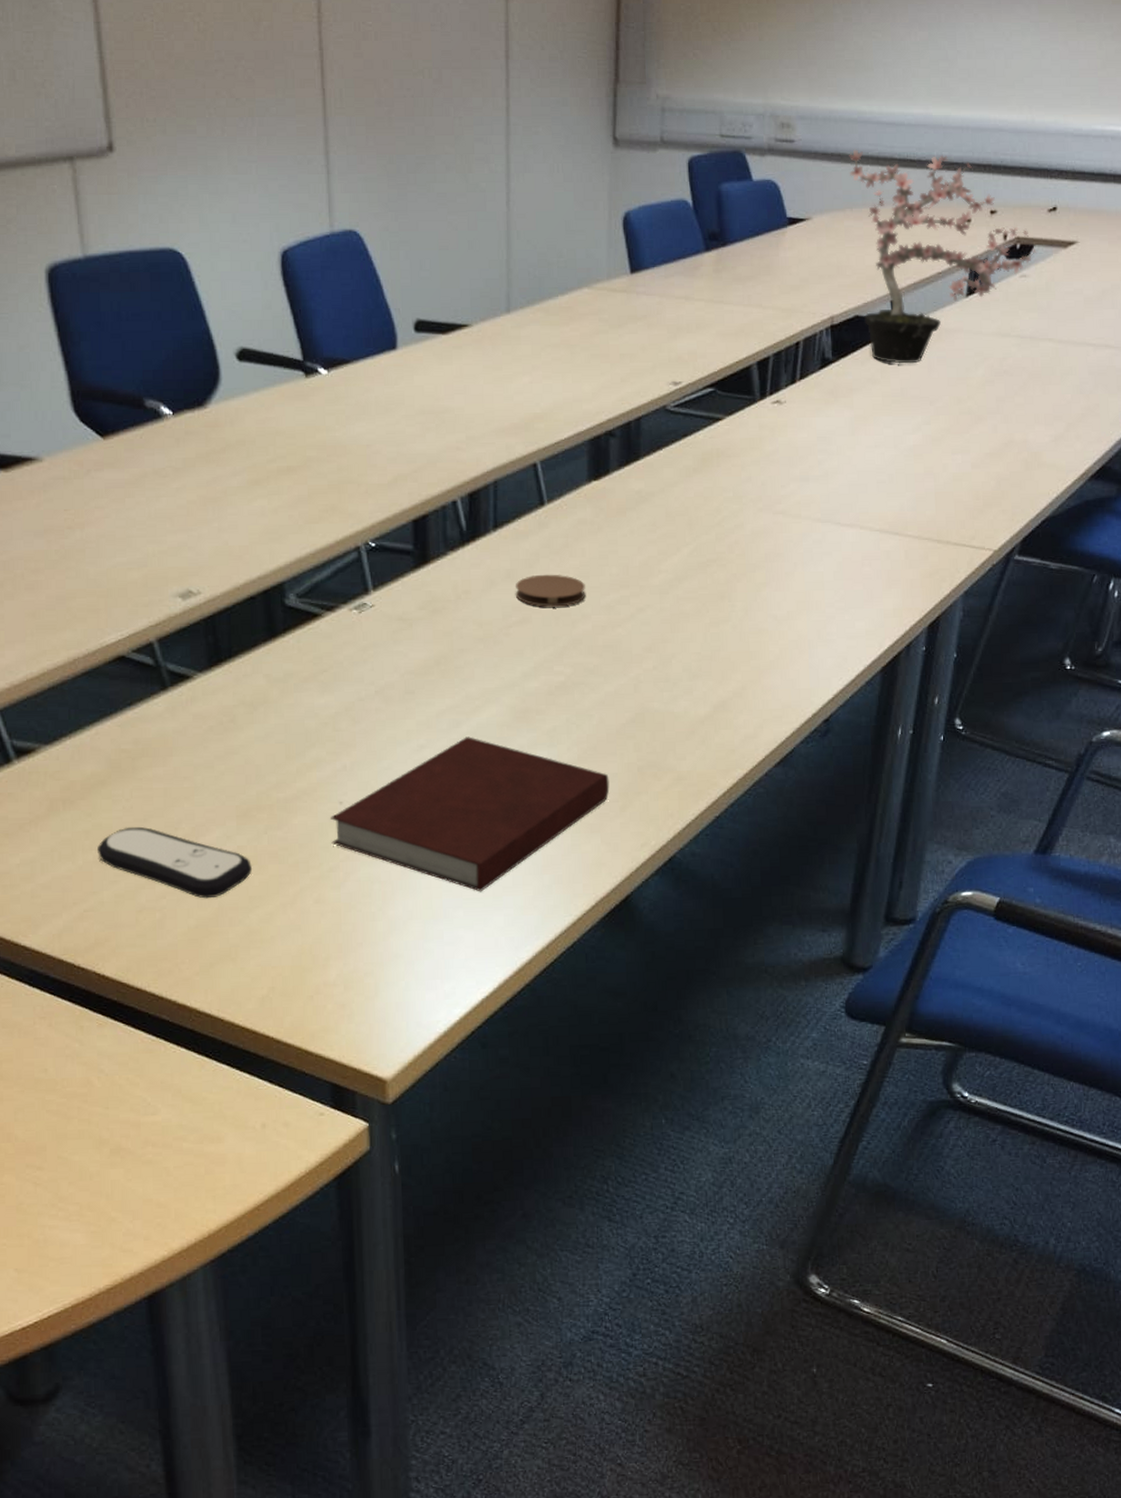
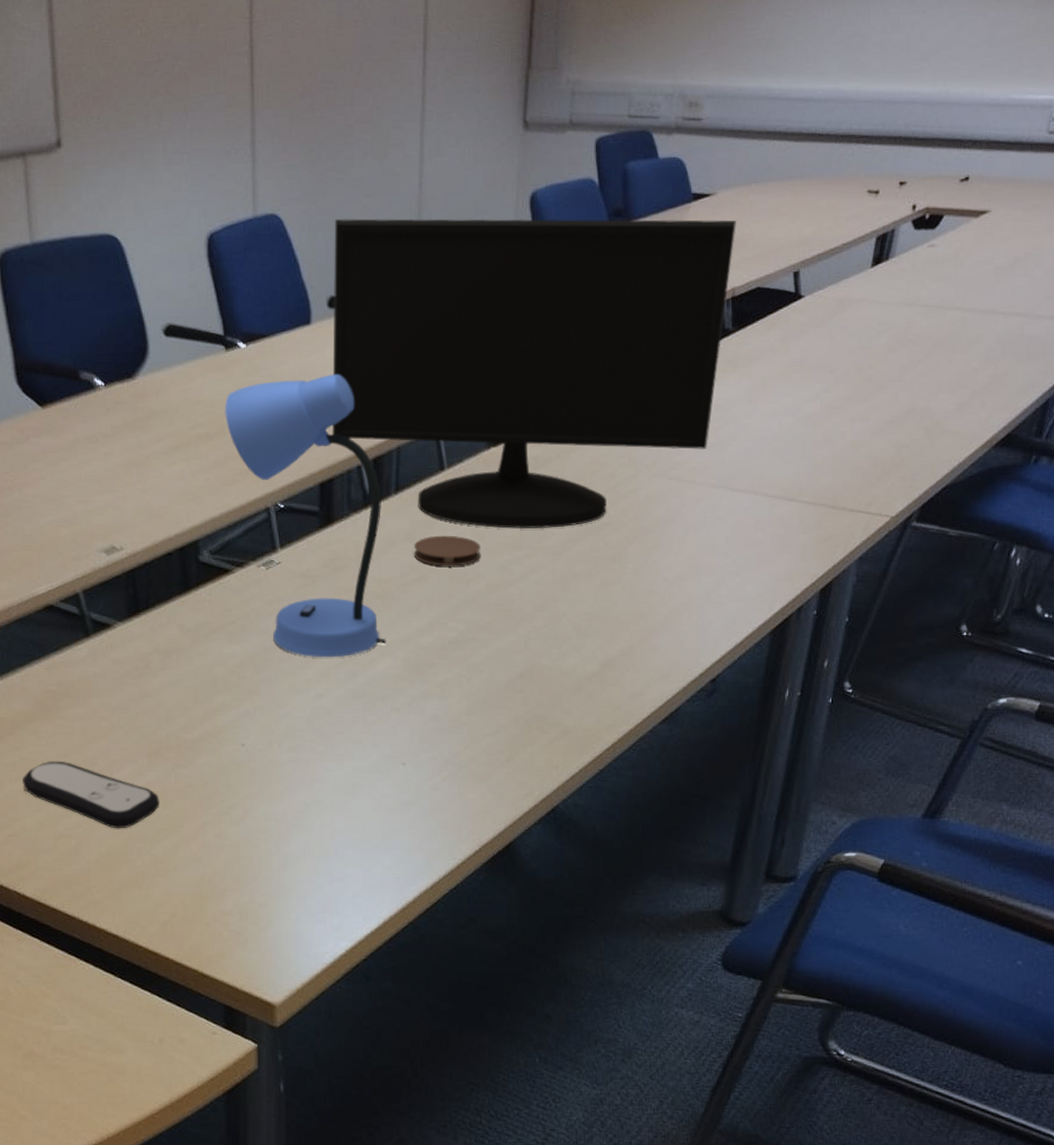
desk lamp: none [306,402,490,707] -> present [224,373,386,658]
notebook: present [331,736,610,892] -> none [233,687,497,834]
computer monitor: none [419,237,833,567] -> present [331,218,736,530]
potted plant: present [849,149,1038,364] -> none [755,125,947,334]

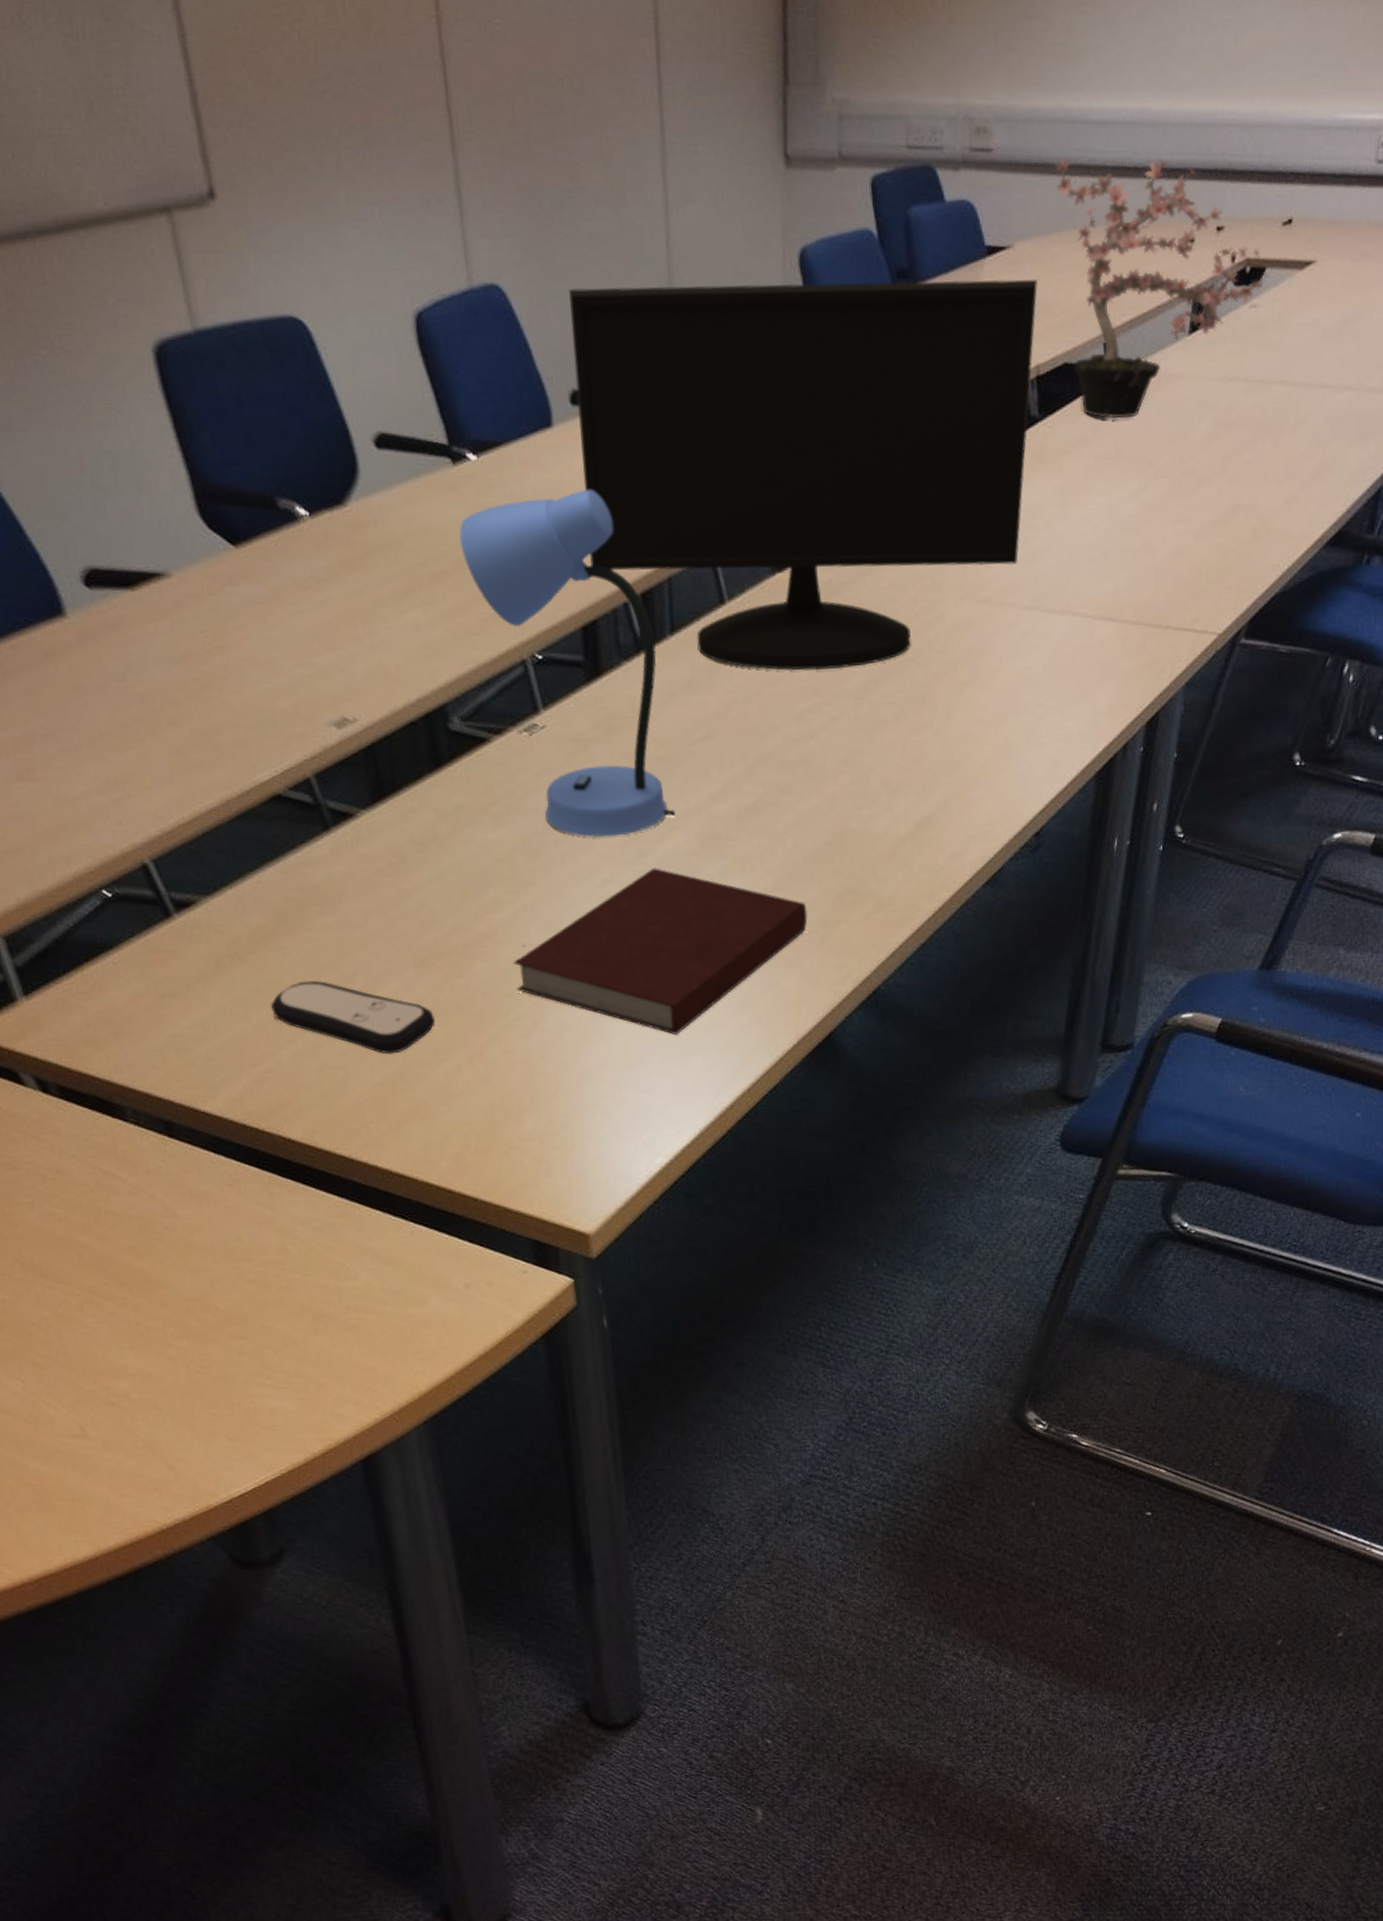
notebook: none [233,687,497,834] -> present [514,867,808,1036]
coaster: present [413,535,480,566] -> none [697,681,774,720]
potted plant: none [755,125,947,334] -> present [1055,157,1270,419]

